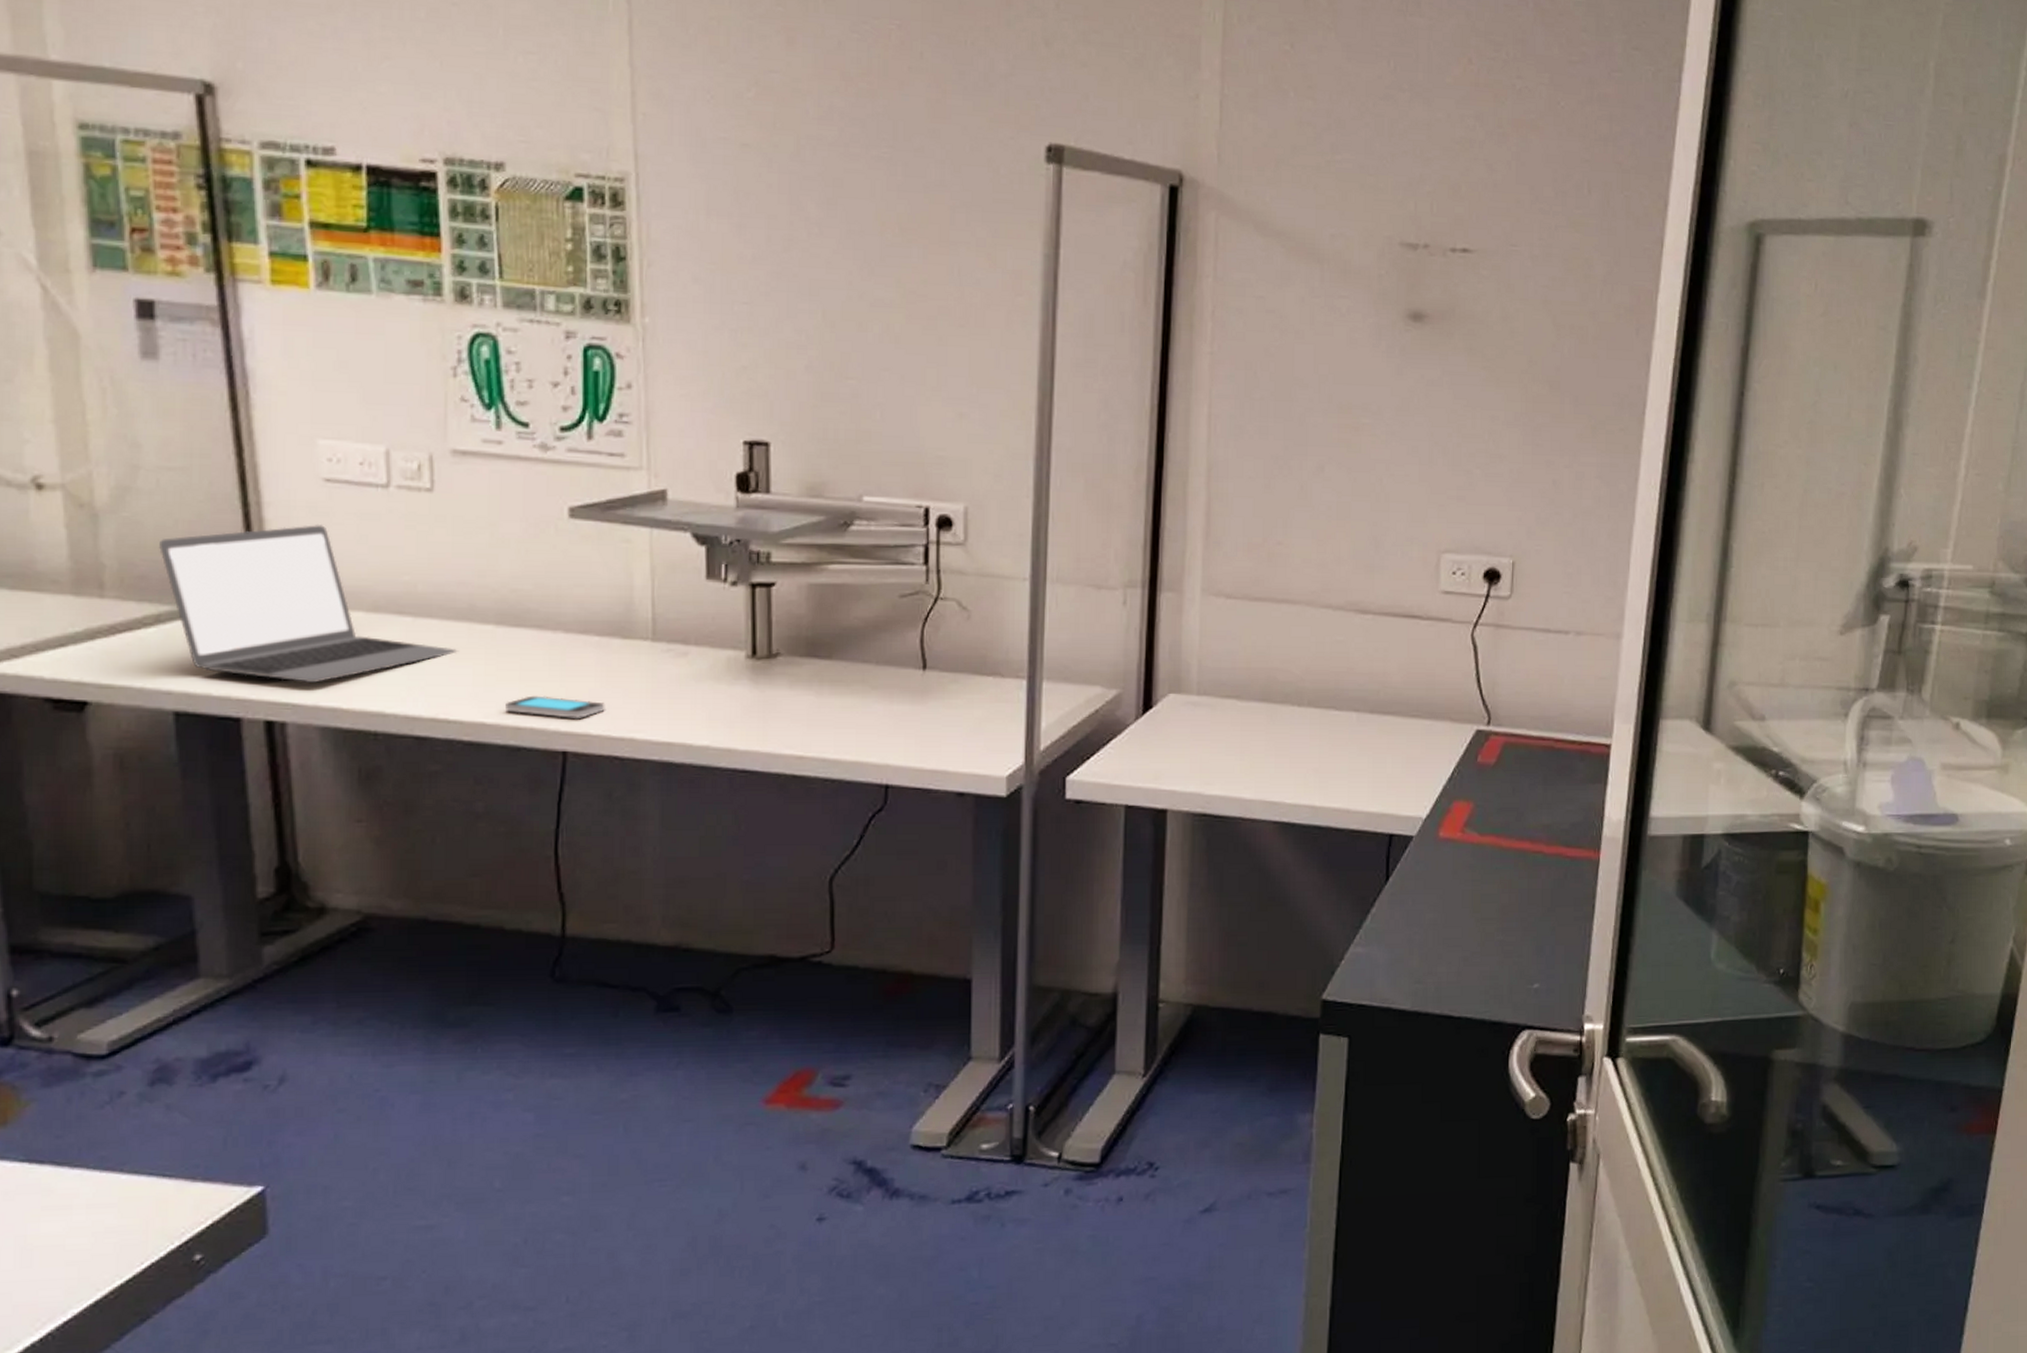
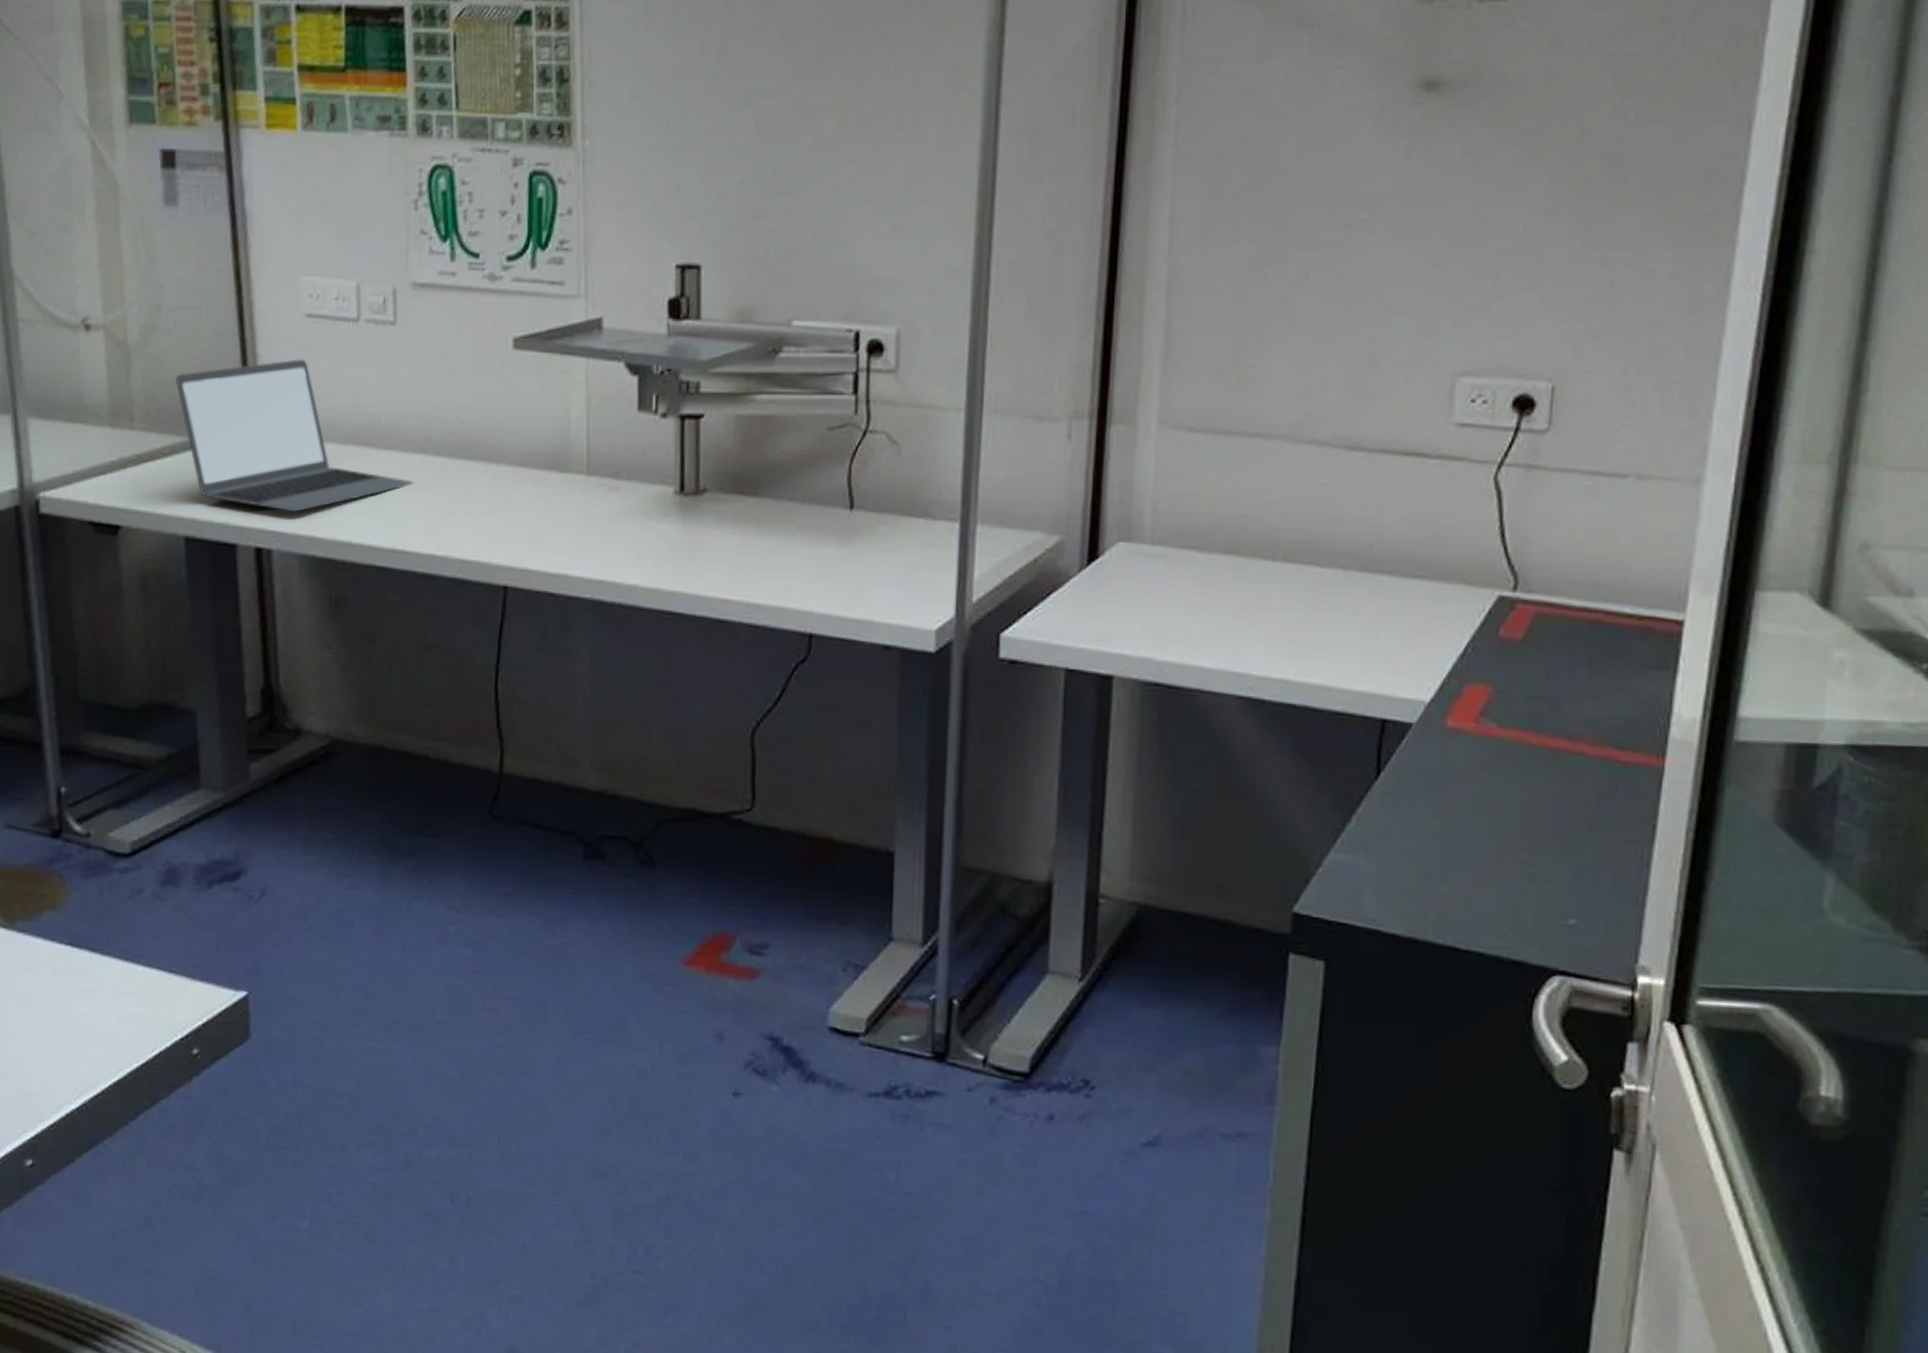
smartphone: present [505,695,605,720] -> none [454,529,543,554]

